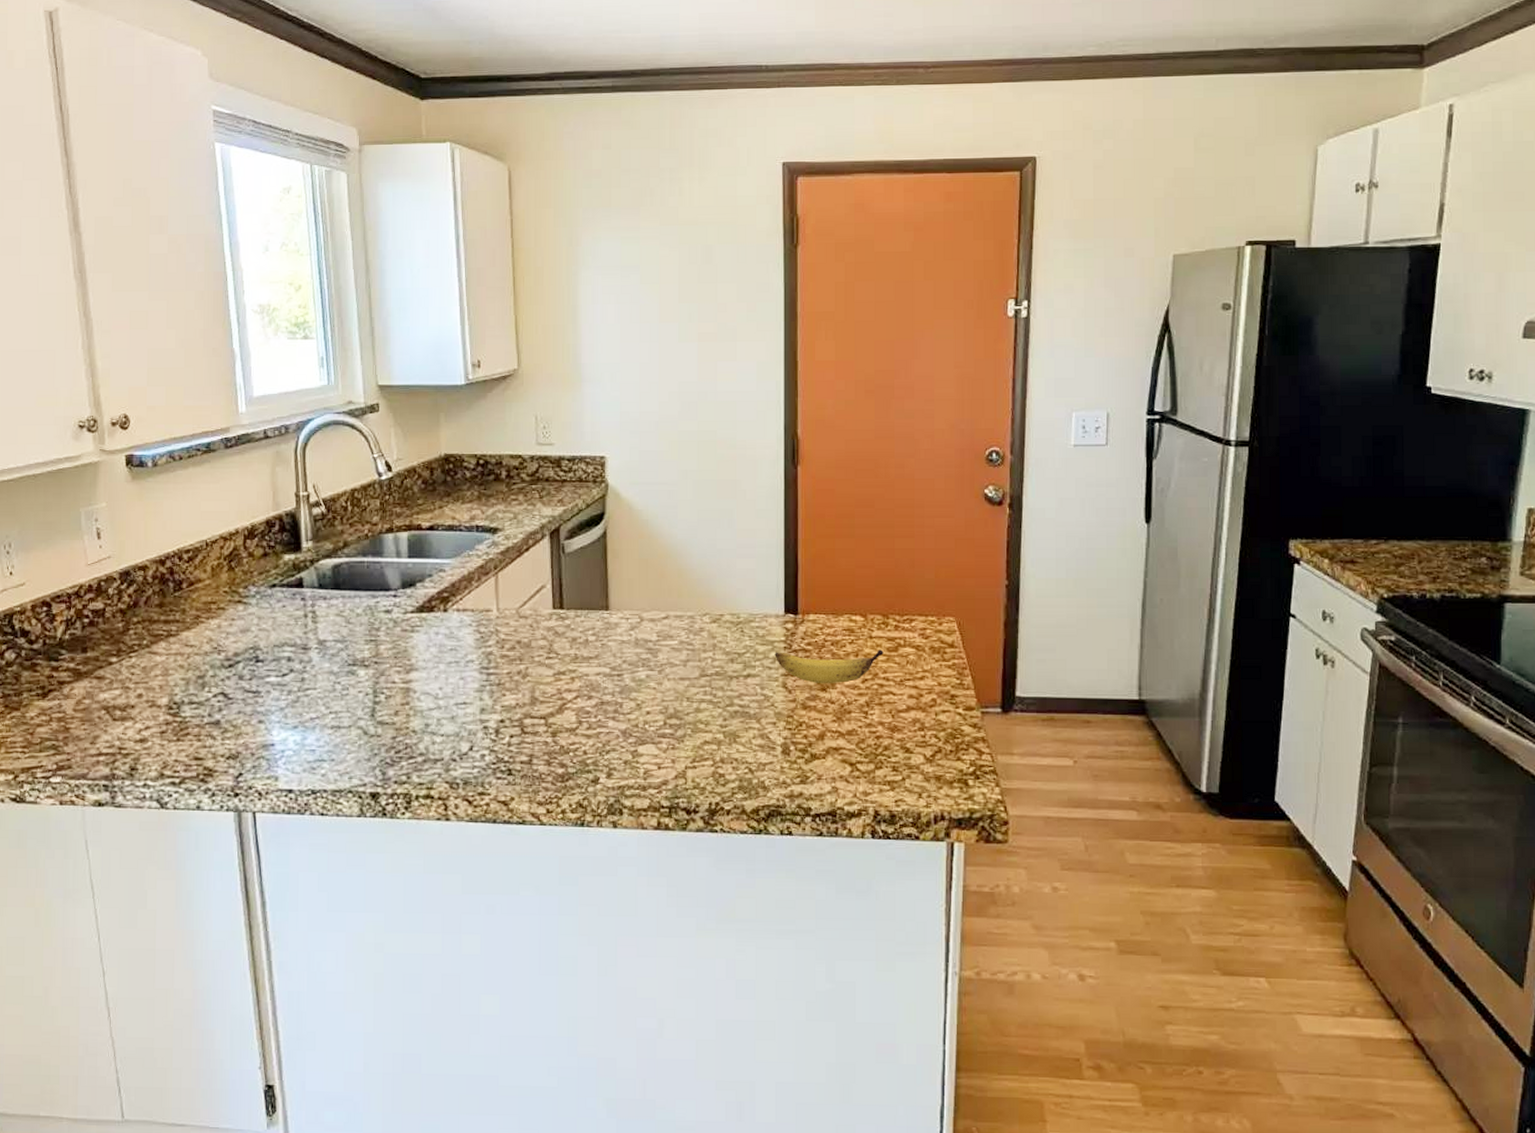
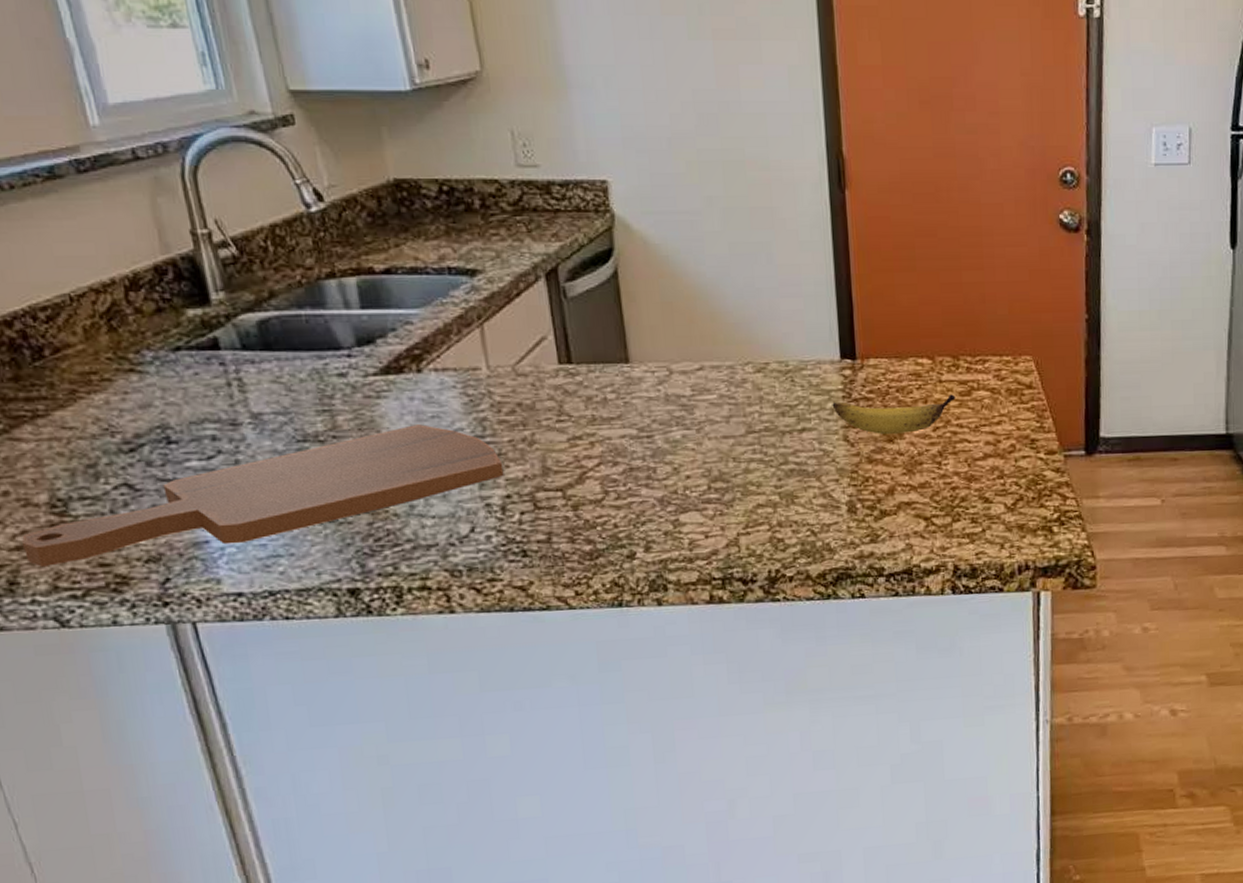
cutting board: none [144,655,501,757] -> present [21,424,504,567]

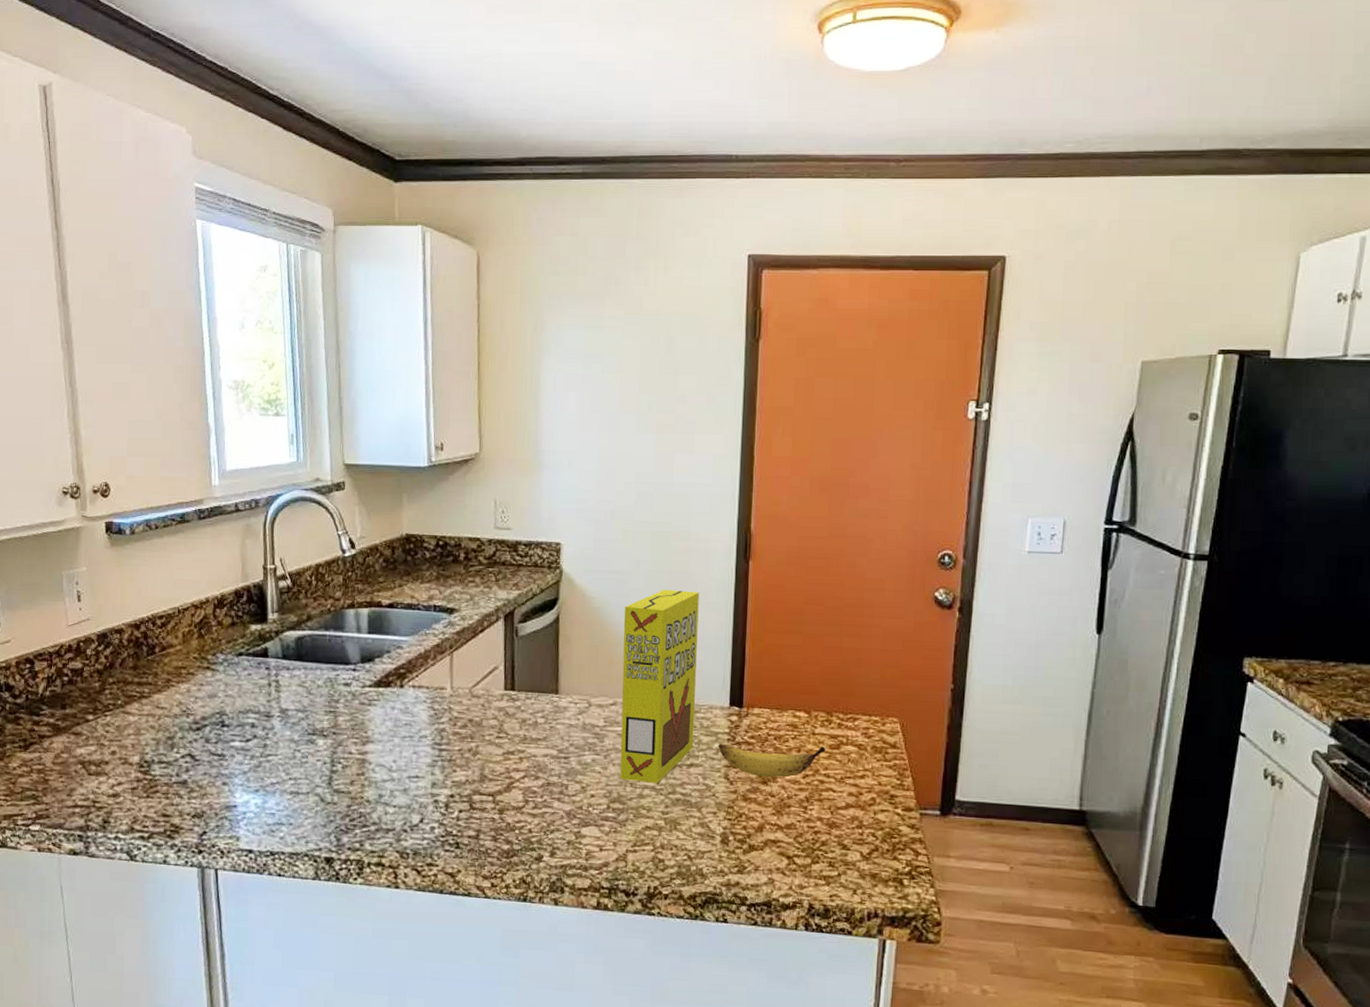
cutting board: present [21,424,504,567] -> none [117,729,452,812]
cereal box: none [699,229,803,455] -> present [620,589,699,783]

